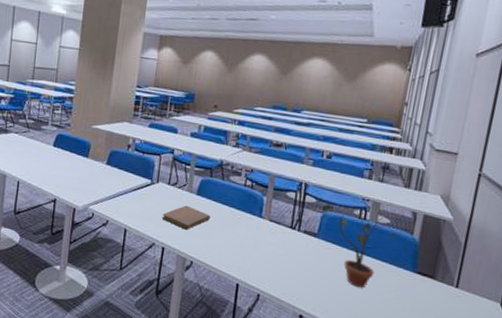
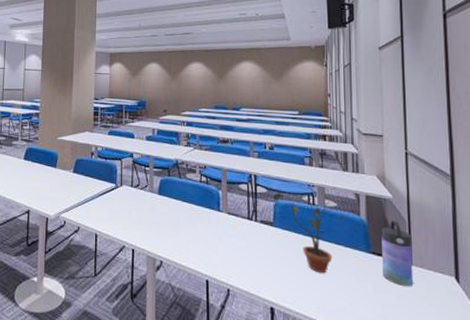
notebook: present [161,205,211,230] -> none [128,205,173,230]
water bottle: none [424,242,465,309] -> present [381,220,414,287]

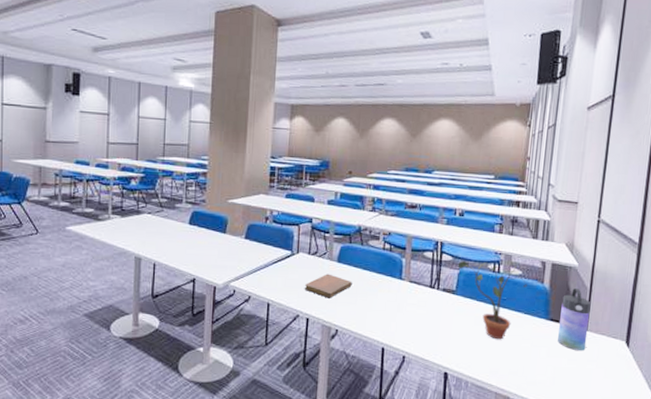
notebook: none [128,205,173,230] -> present [304,274,352,299]

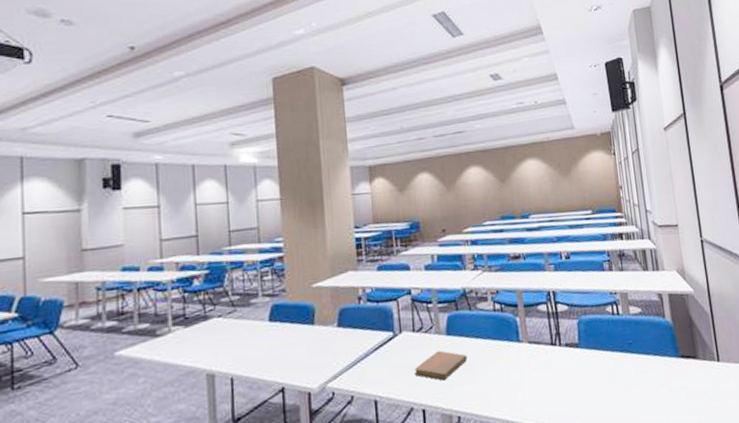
potted plant: present [457,261,527,340] -> none [575,304,650,391]
water bottle: present [558,287,591,351] -> none [687,316,723,387]

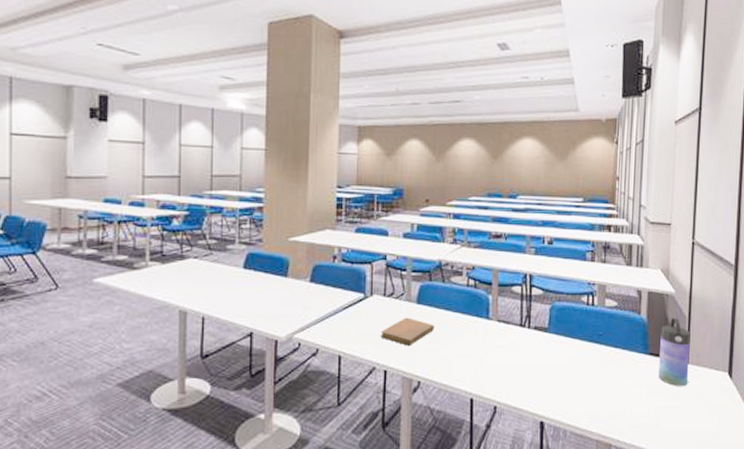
water bottle: none [687,316,723,387] -> present [659,317,691,387]

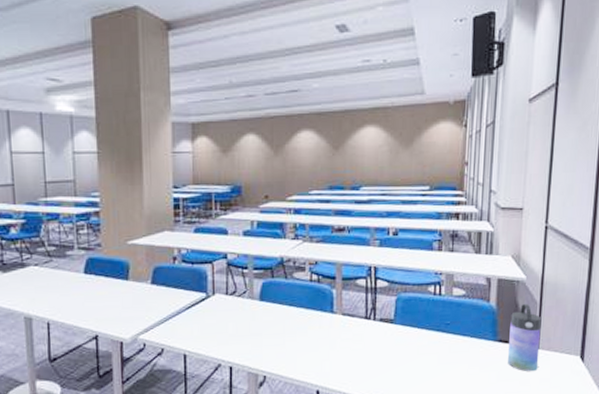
notebook: present [380,317,434,346] -> none [224,314,278,342]

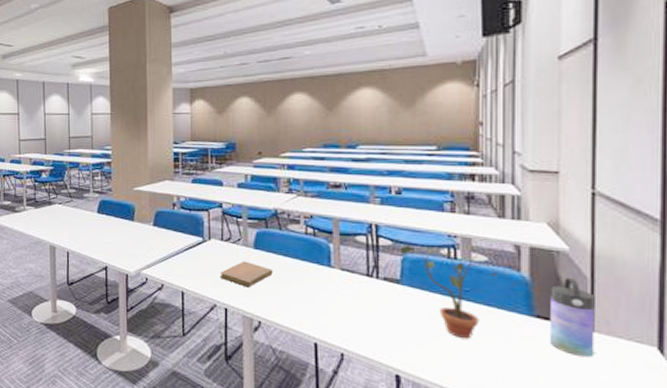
notebook: none [224,314,278,342] -> present [219,261,273,288]
potted plant: none [394,285,472,369] -> present [400,246,497,339]

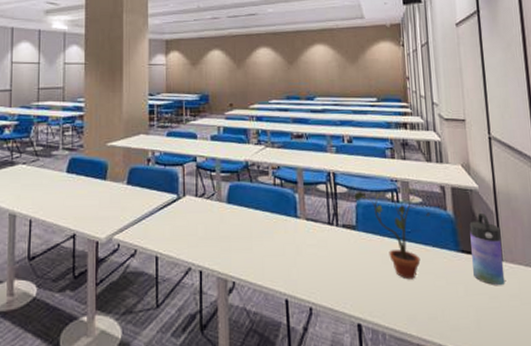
notebook: present [219,261,273,288] -> none [194,217,245,246]

